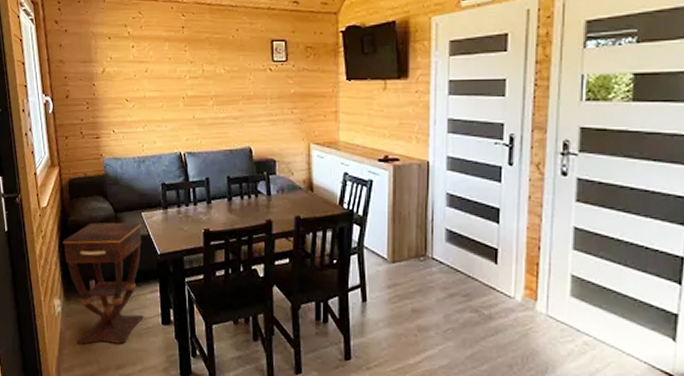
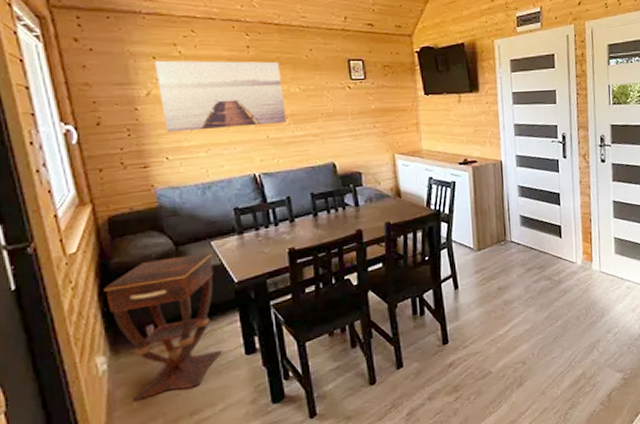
wall art: none [110,40,211,107] -> present [155,60,287,132]

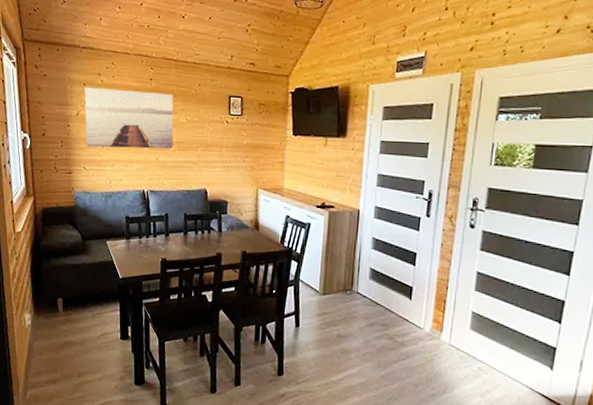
side table: present [103,252,222,401] -> none [34,248,107,355]

